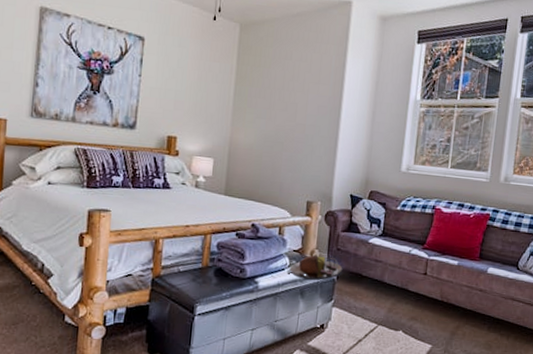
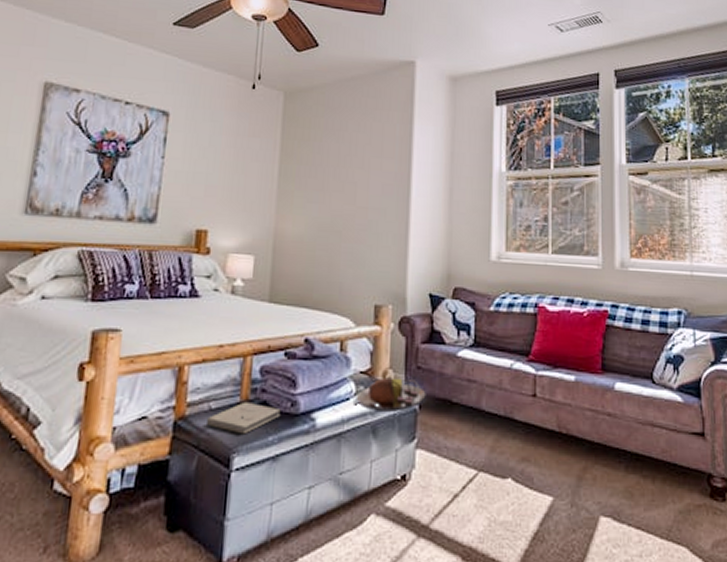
book: none [177,267,232,291] -> present [207,401,281,435]

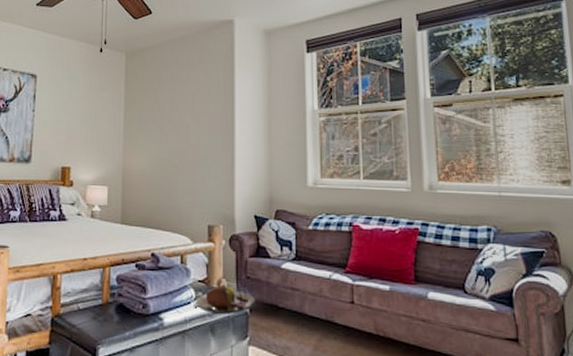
book: present [207,401,281,435] -> none [77,303,135,330]

